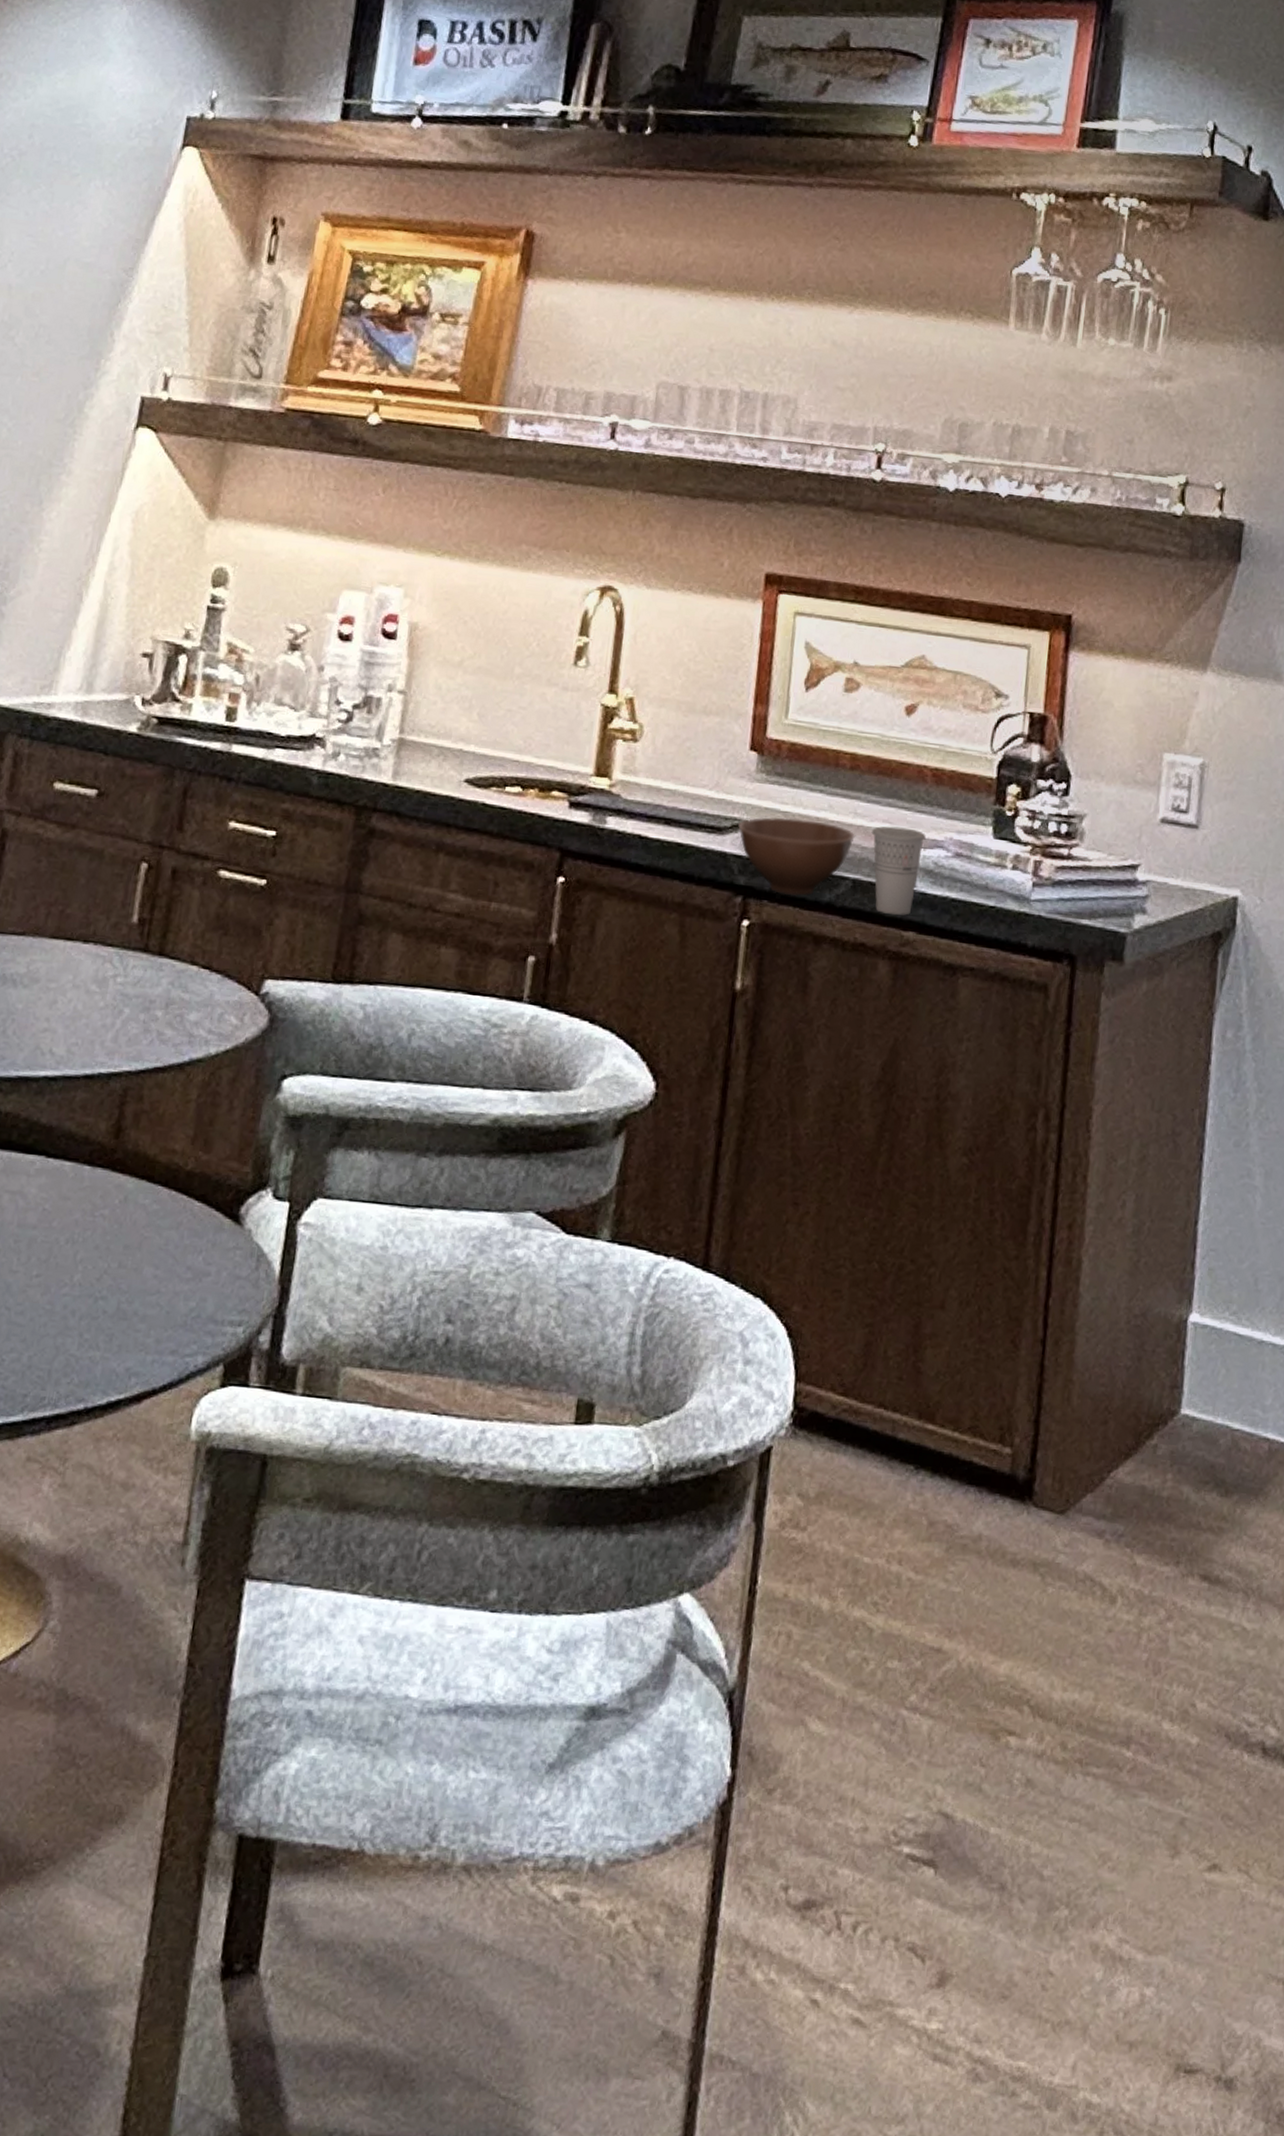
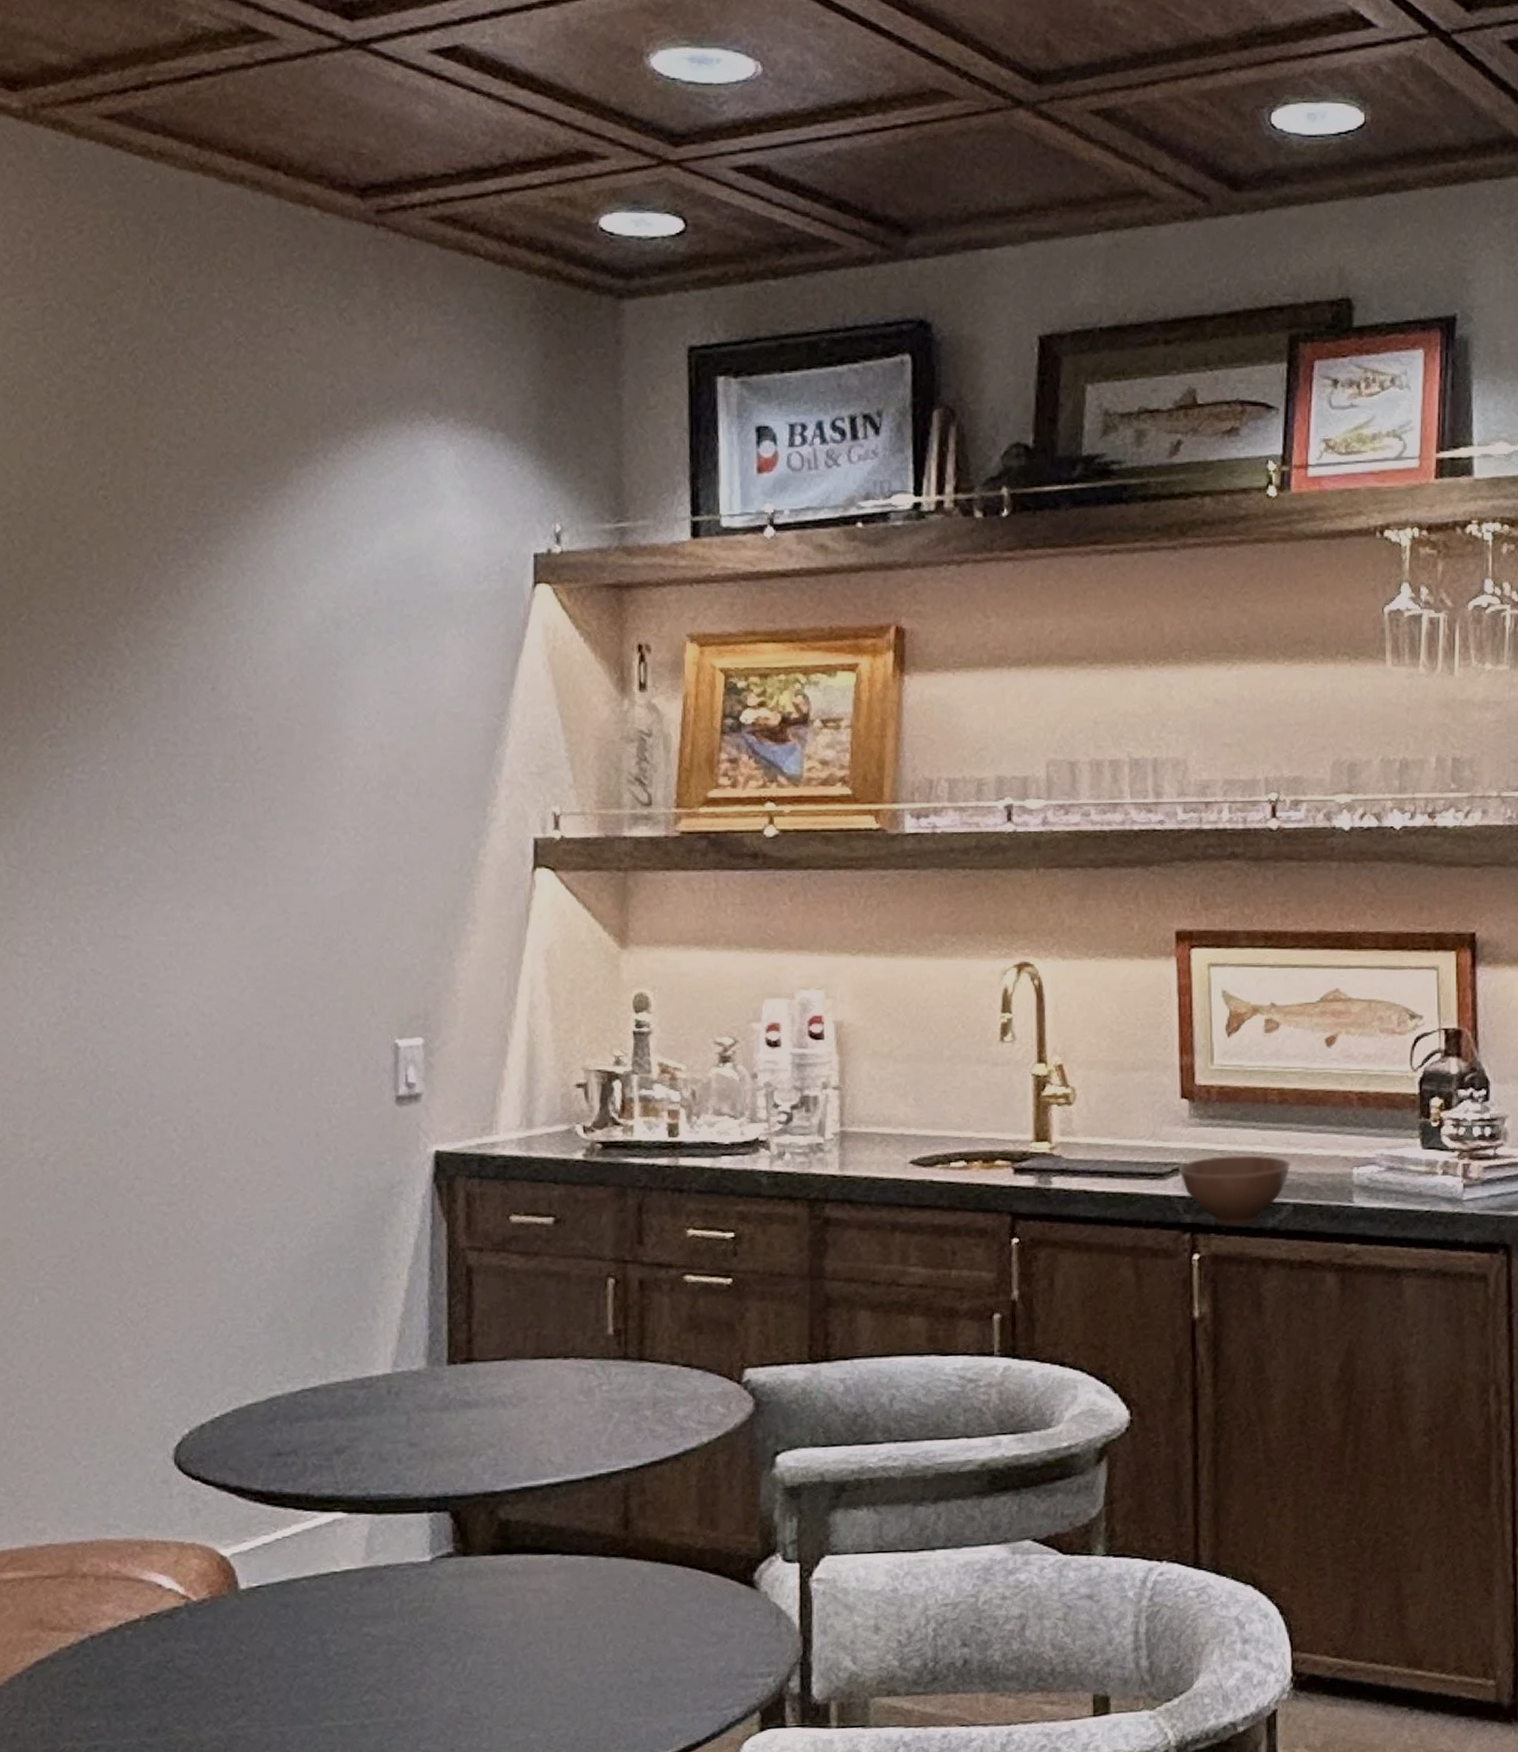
cup: present [871,826,926,916] -> none [1306,1150,1358,1231]

